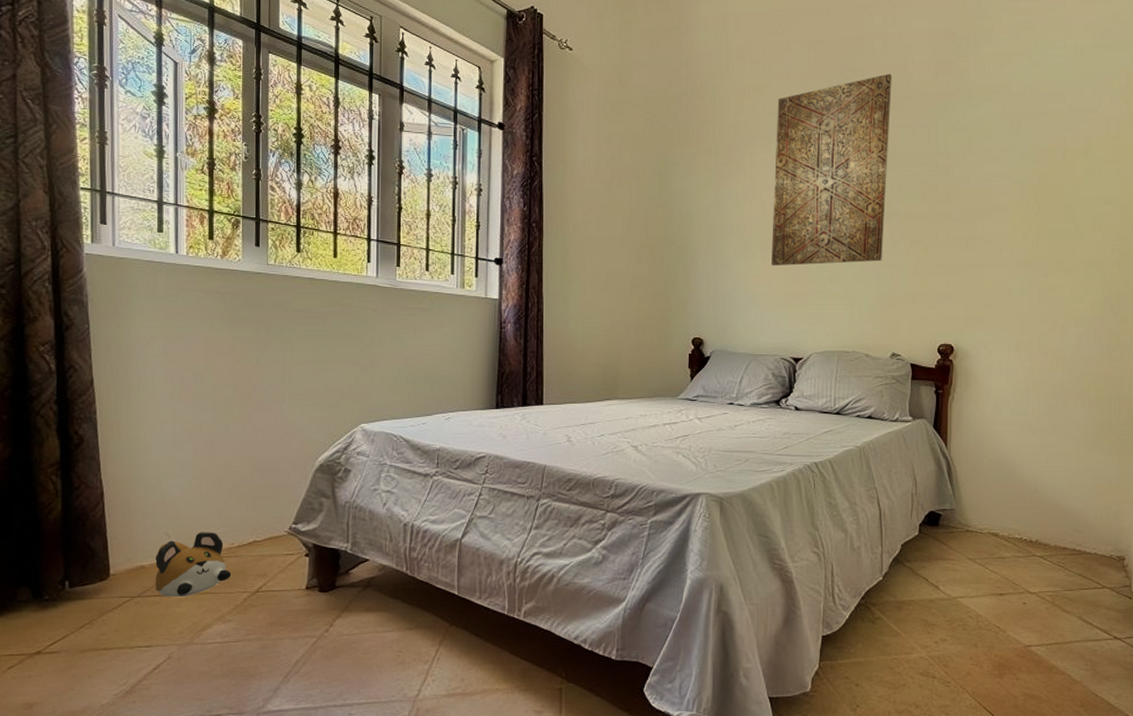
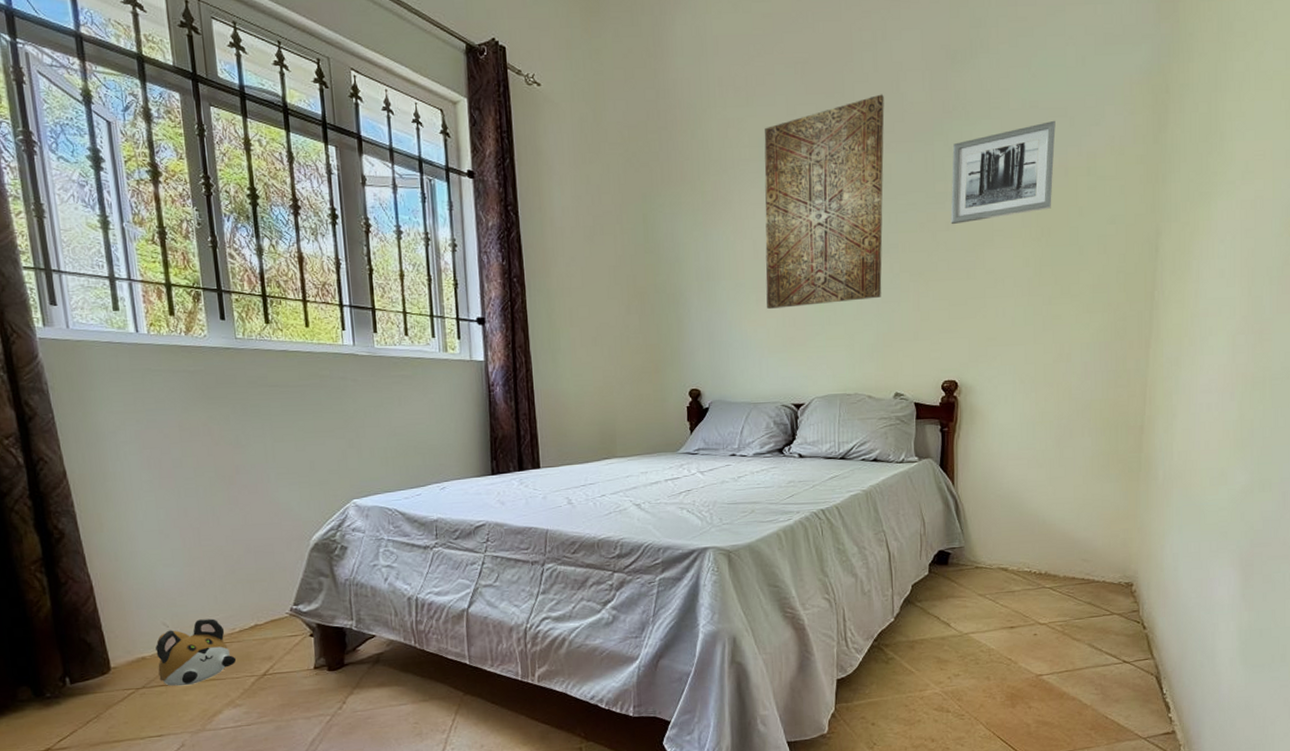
wall art: none [951,105,1054,197] -> present [950,120,1056,225]

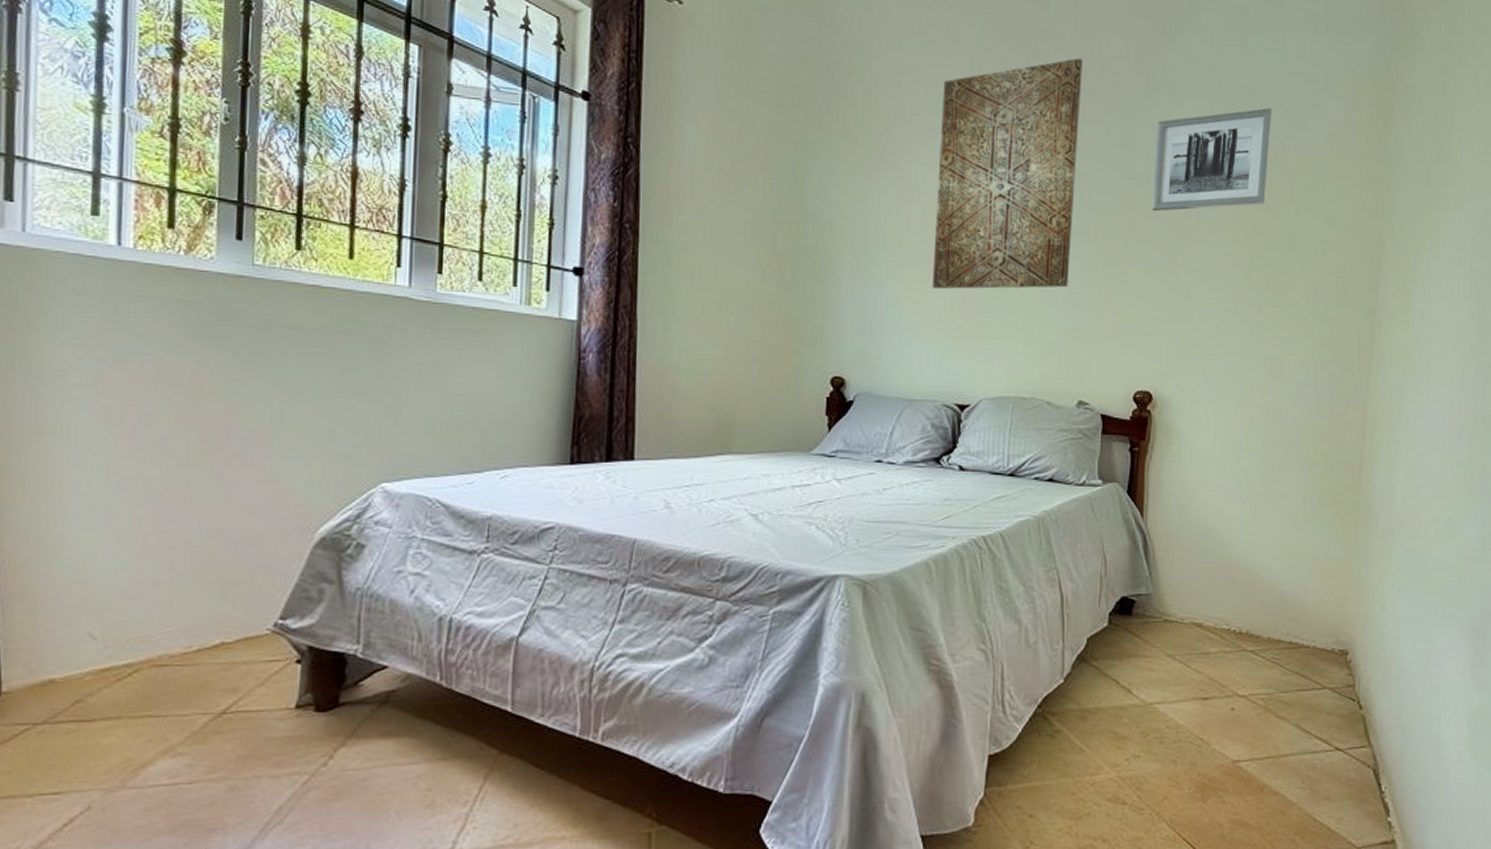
plush toy: present [156,618,237,686] -> none [70,631,187,724]

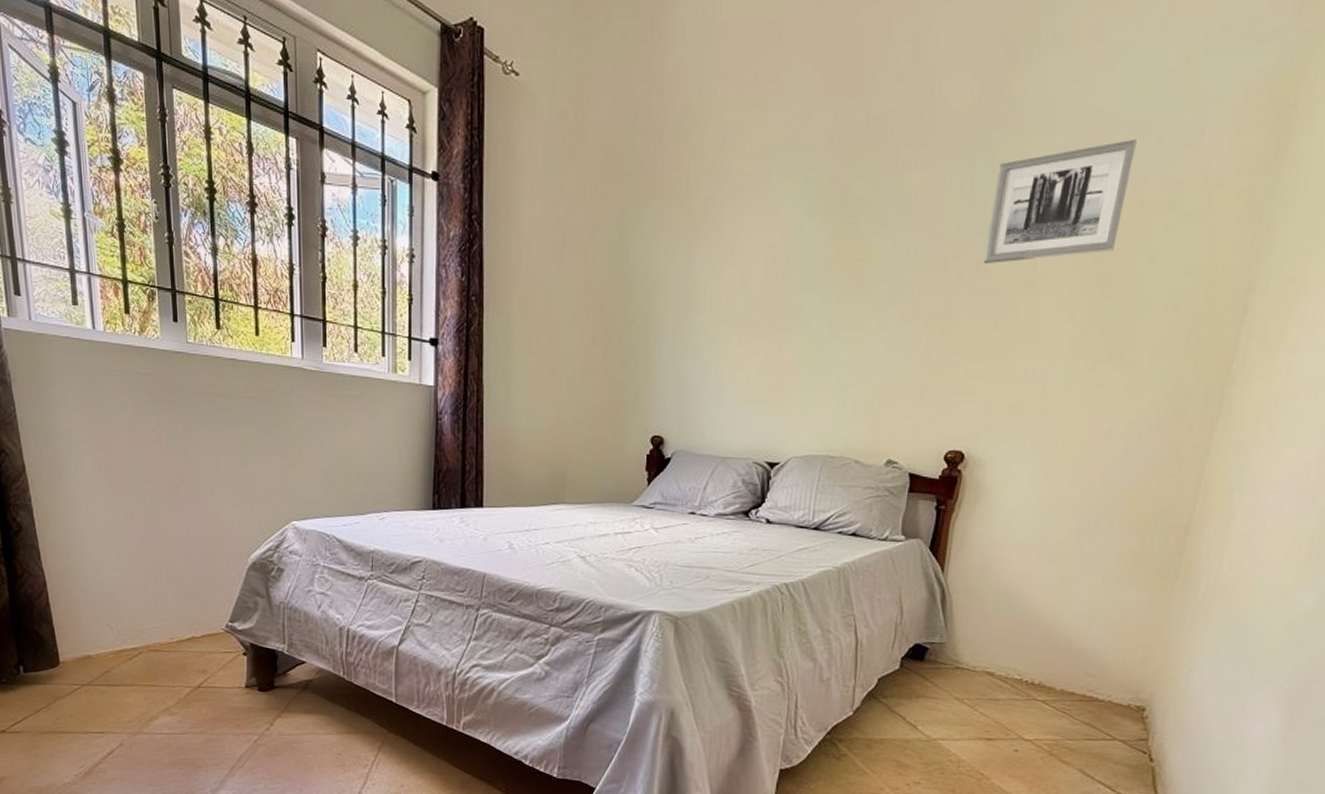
wall art: present [933,58,1083,289] -> none [749,98,921,351]

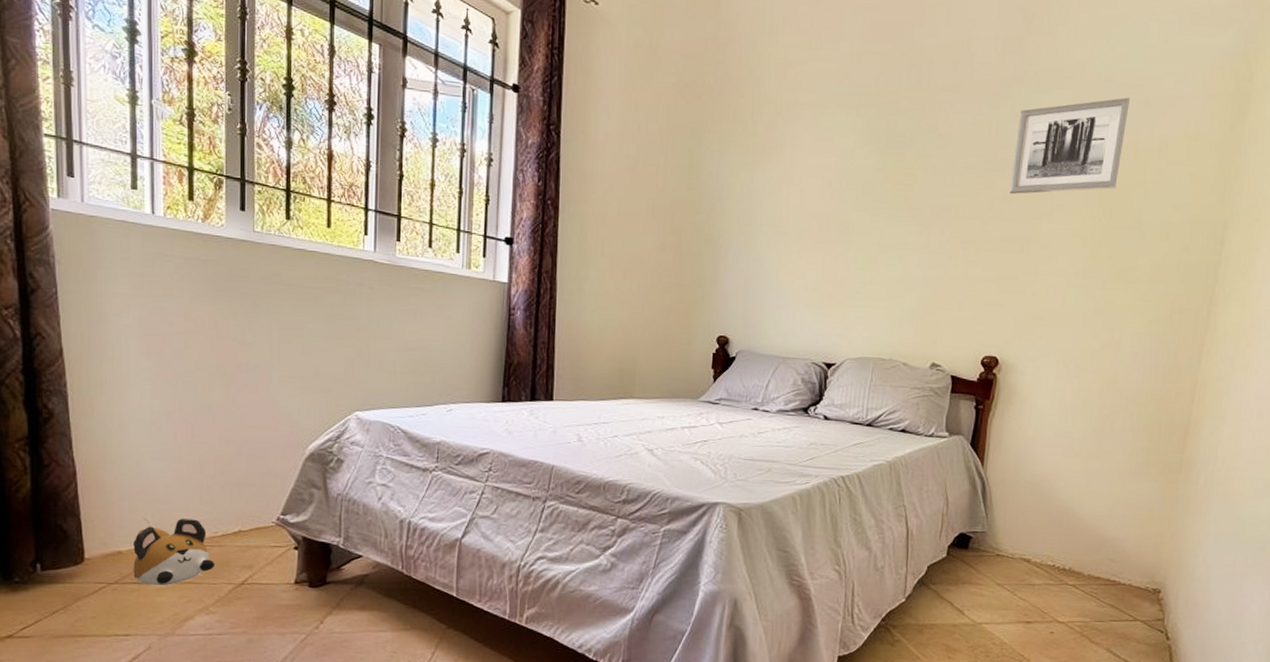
plush toy: none [100,625,174,688] -> present [133,518,215,586]

